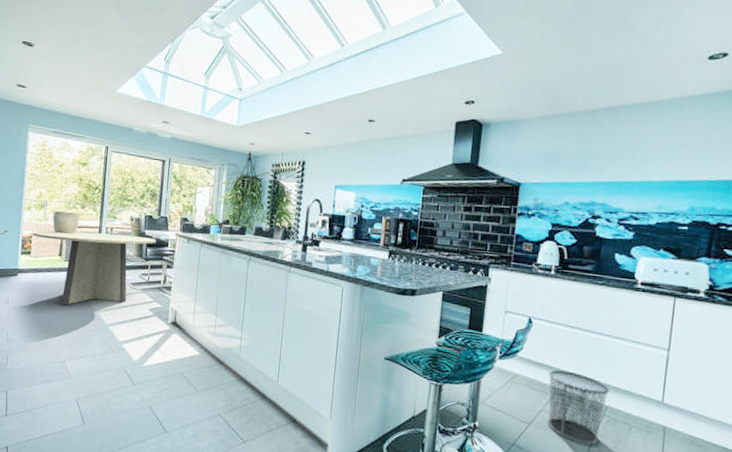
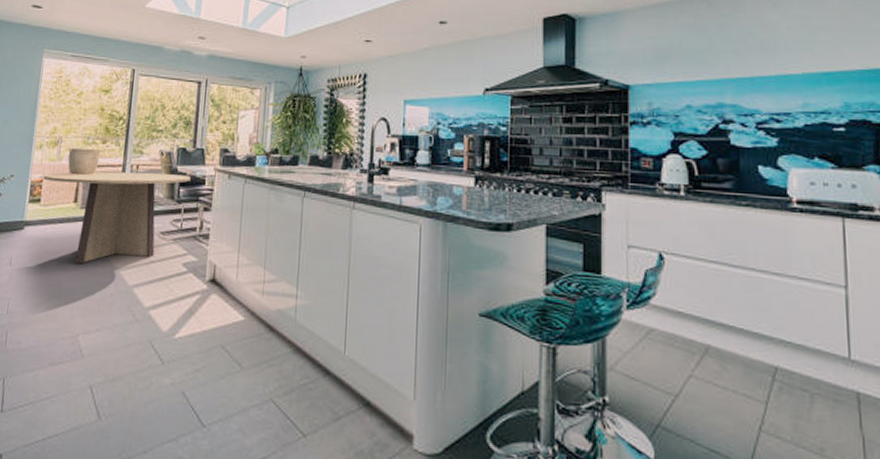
waste bin: present [547,370,609,445] -> none [693,320,776,422]

